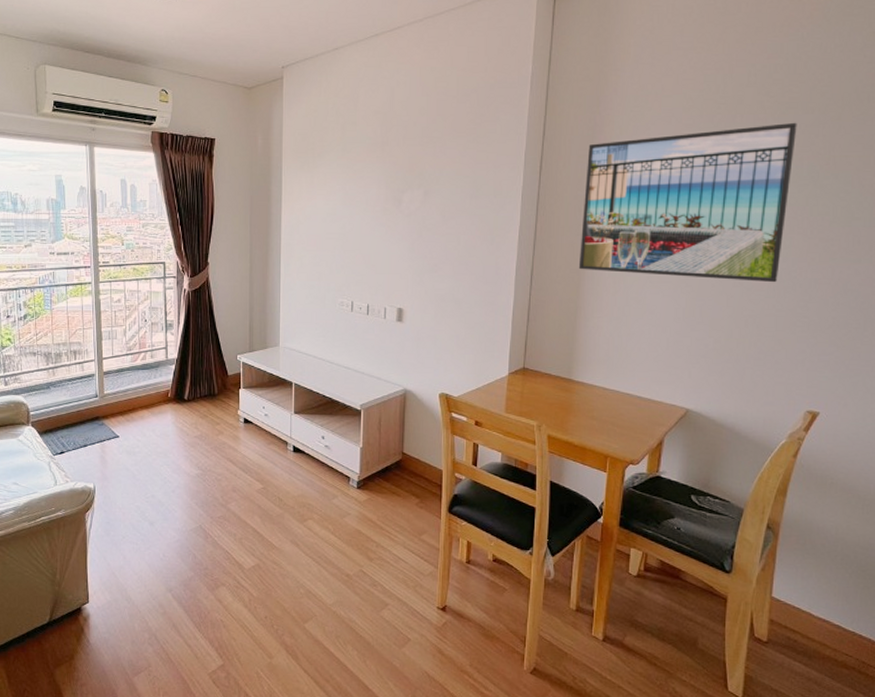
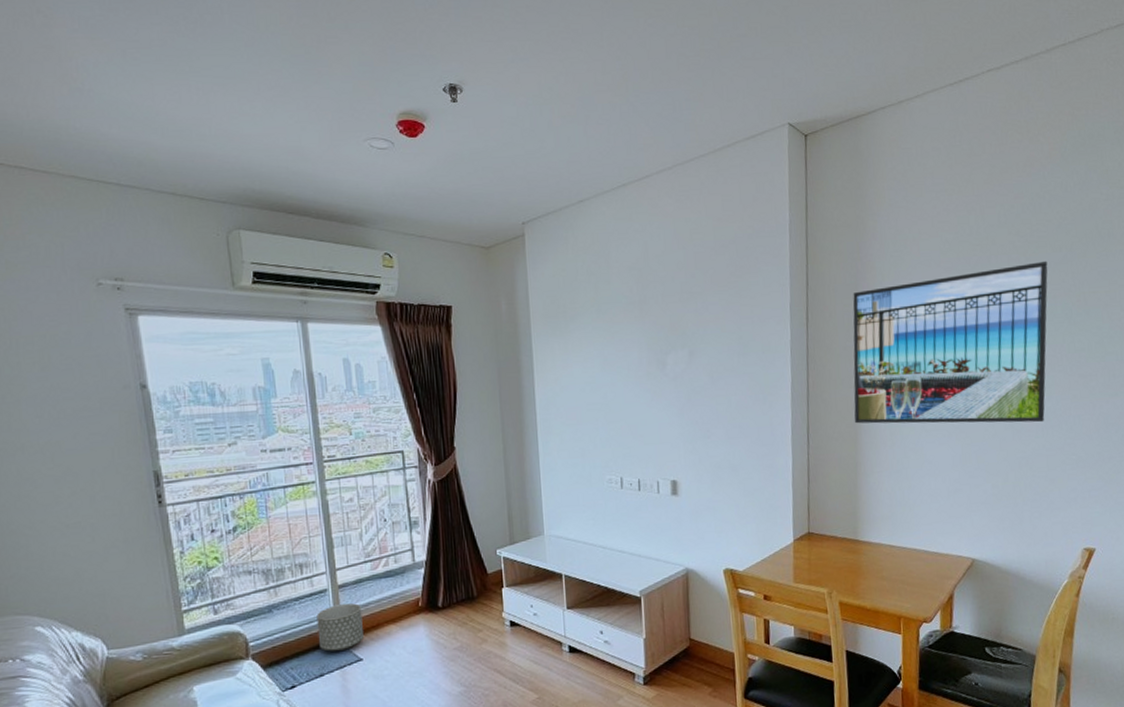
planter: none [84,388,122,428] -> present [316,603,365,652]

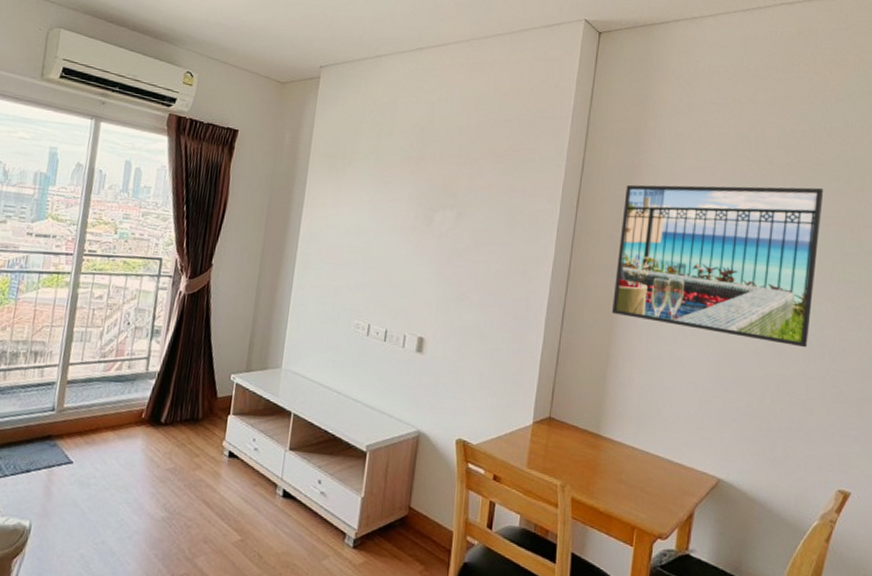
planter: present [316,603,365,652] -> none [34,400,85,450]

